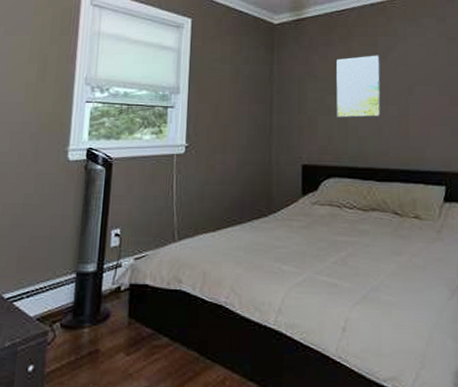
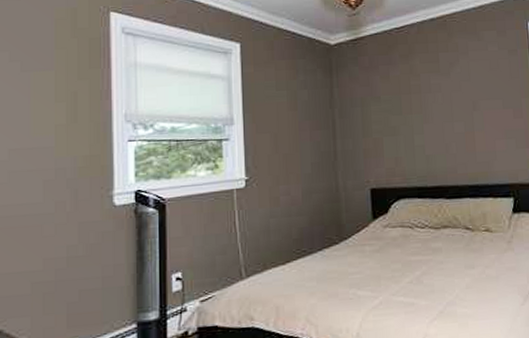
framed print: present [335,54,381,118] -> none [398,70,447,138]

